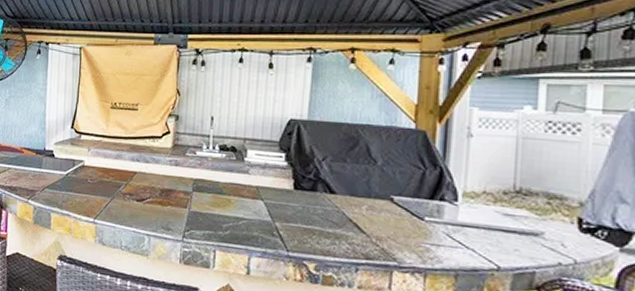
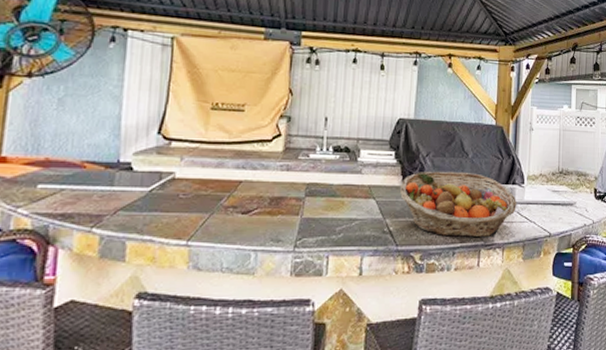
fruit basket: none [290,176,446,258] -> present [399,171,516,238]

